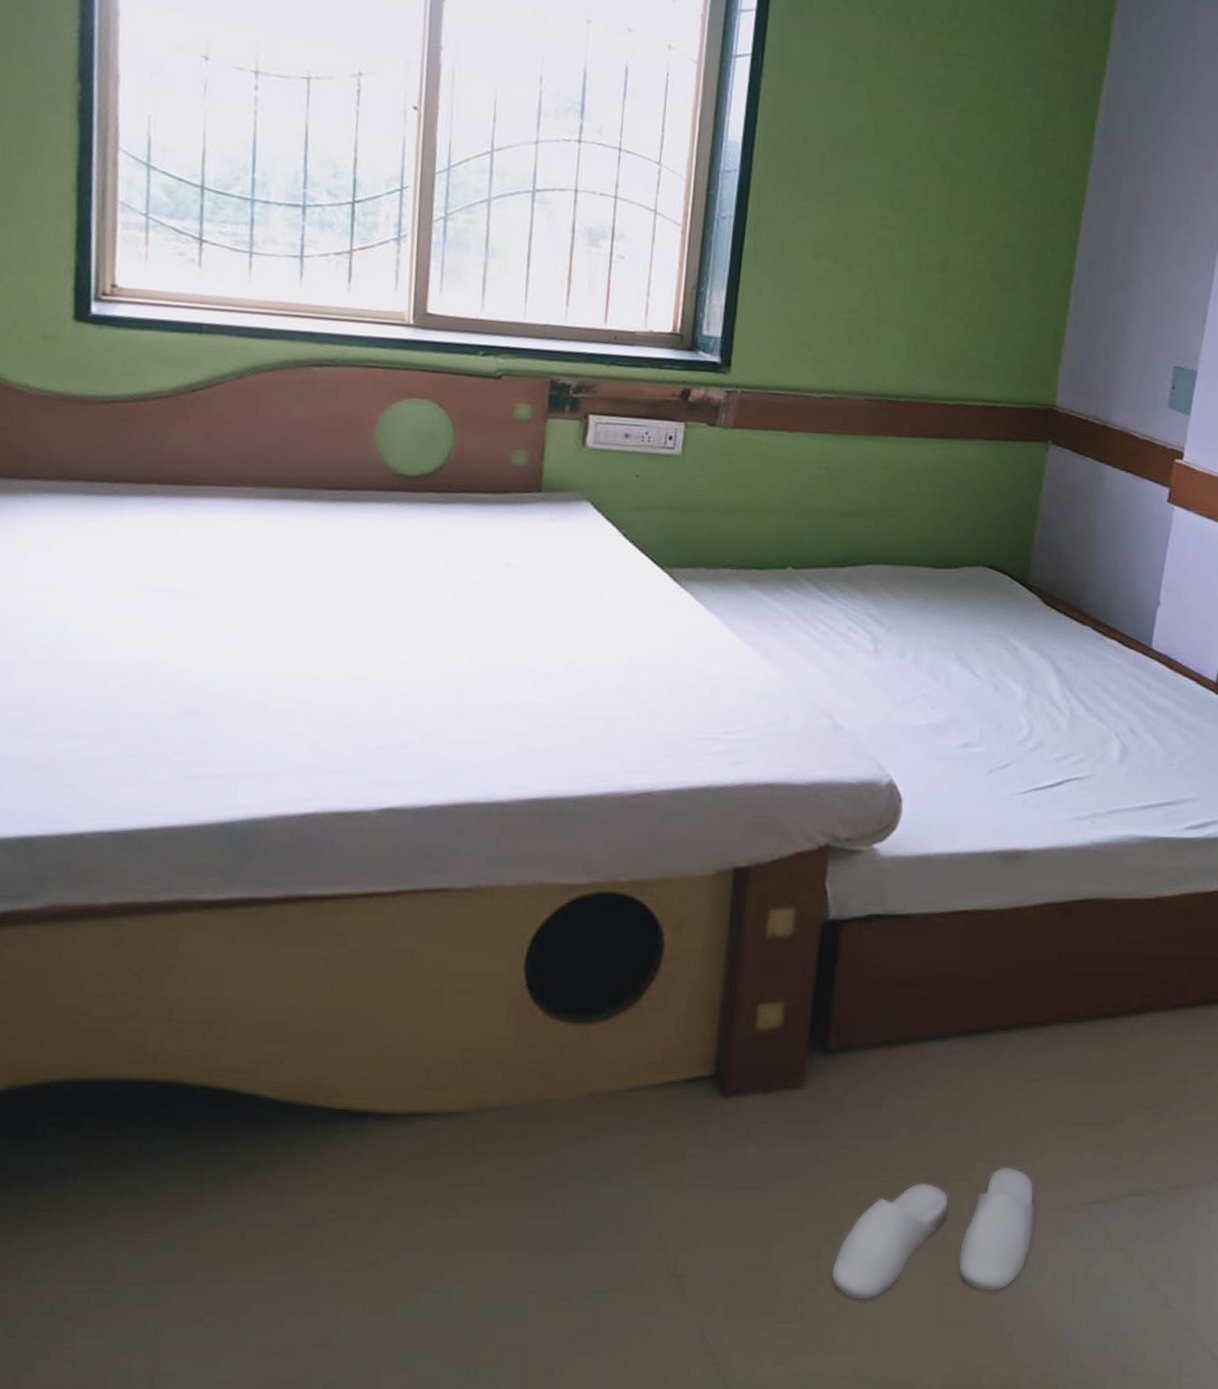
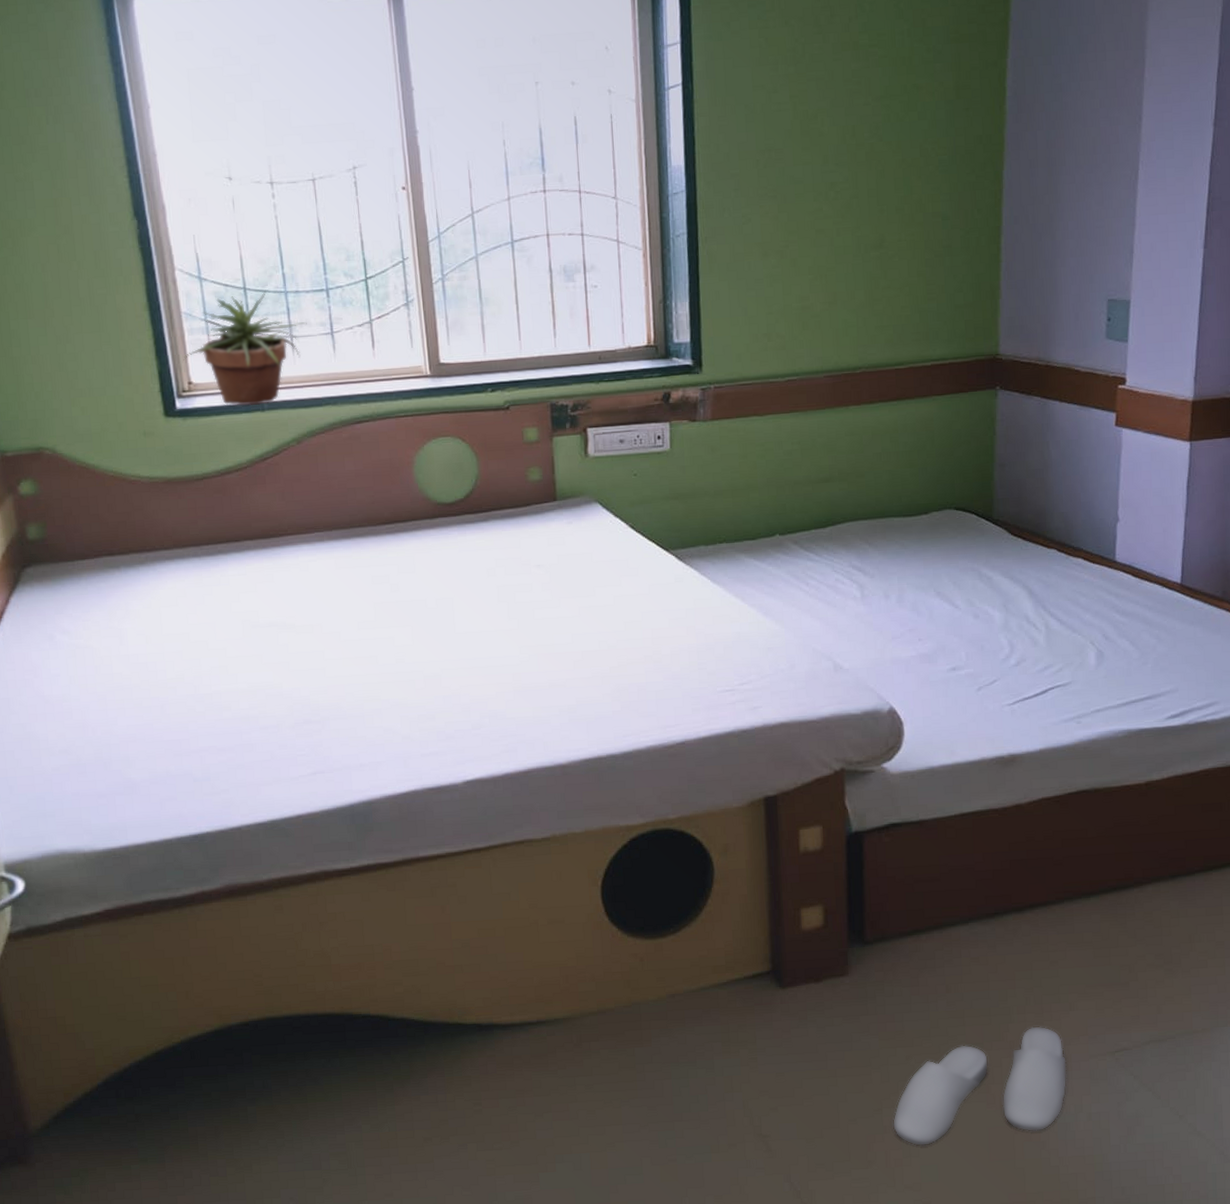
potted plant: none [110,193,273,327] -> present [183,289,307,407]

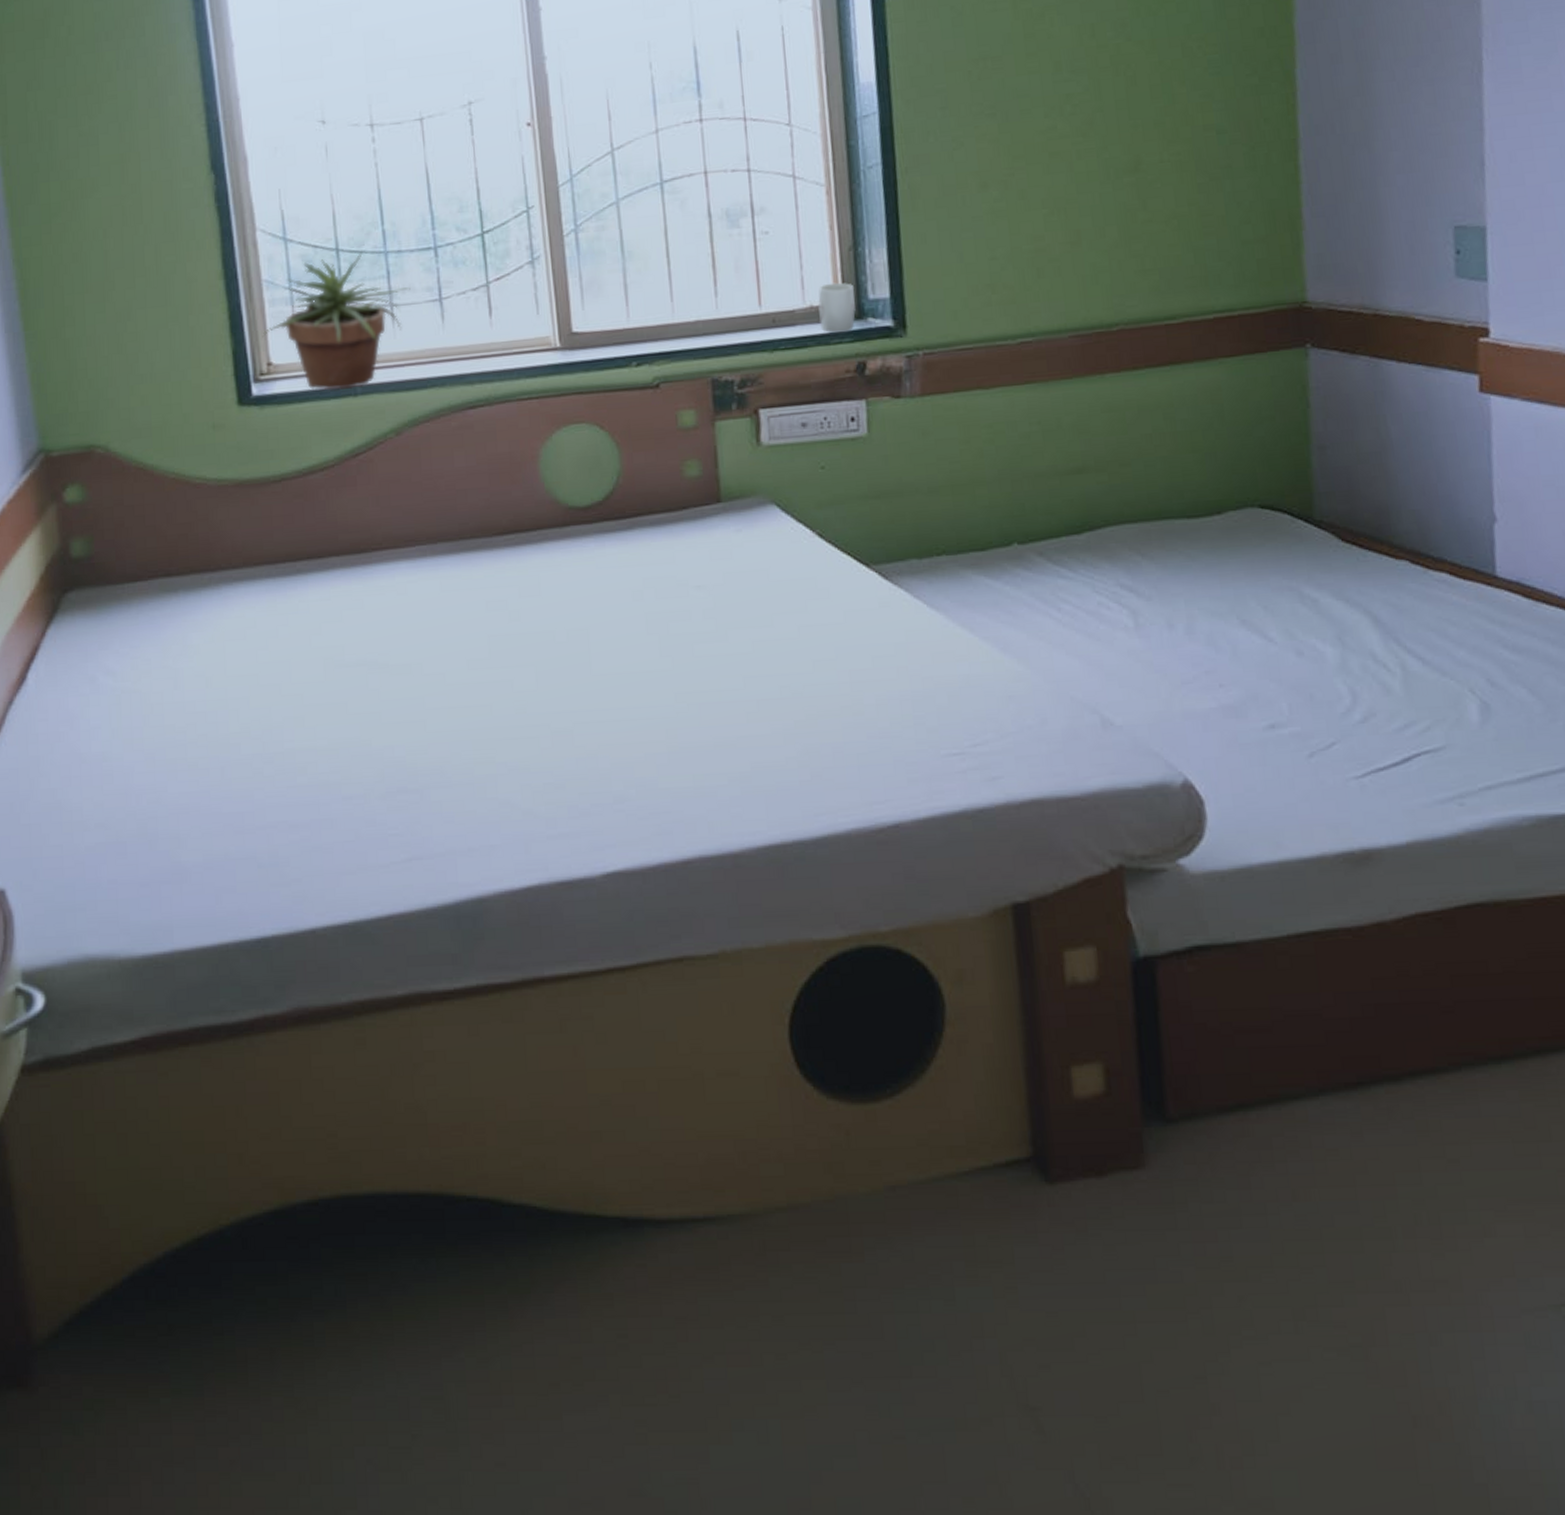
mug: none [634,328,664,370] -> present [817,282,856,334]
slippers: present [893,1026,1067,1145] -> none [1224,1259,1489,1438]

